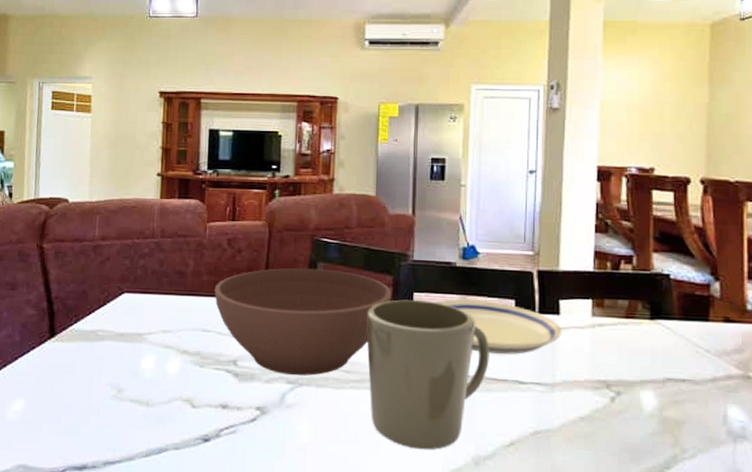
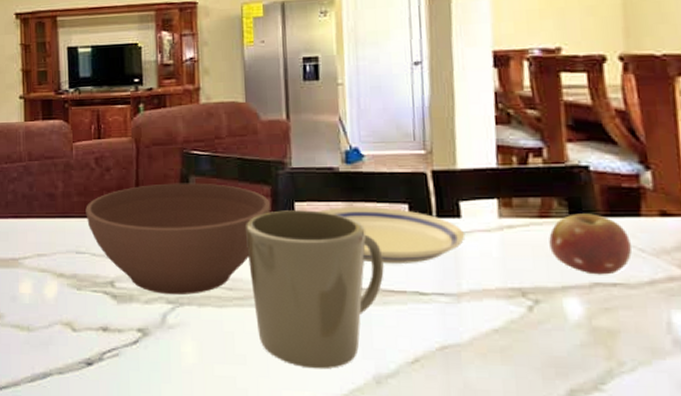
fruit: none [633,316,699,372] -> present [549,213,632,275]

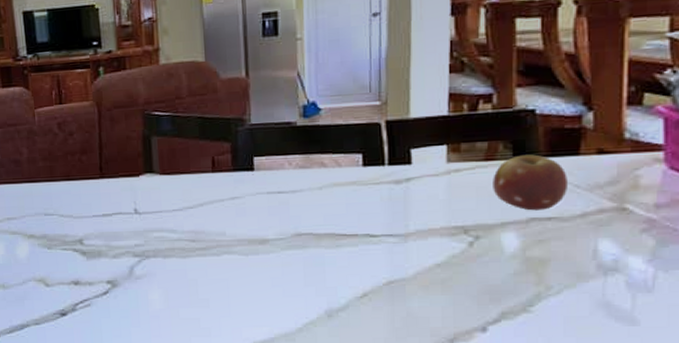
bowl: present [85,183,271,294] -> none [51,143,231,248]
mug: present [244,210,384,369] -> none [206,164,338,307]
plate: present [318,207,466,263] -> none [276,158,415,210]

